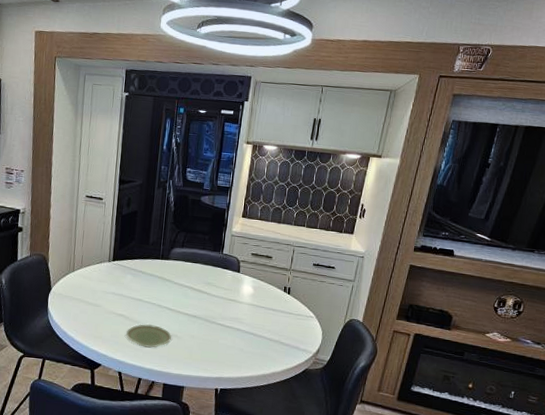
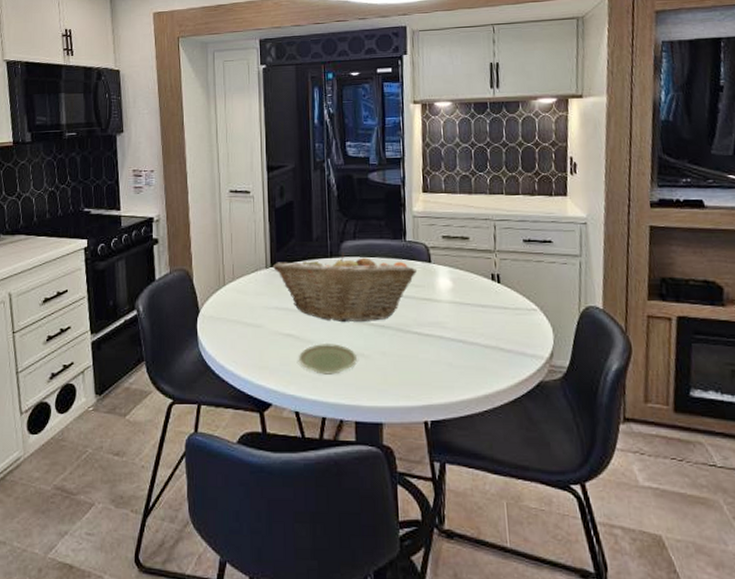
fruit basket: none [114,257,228,312] -> present [272,253,417,323]

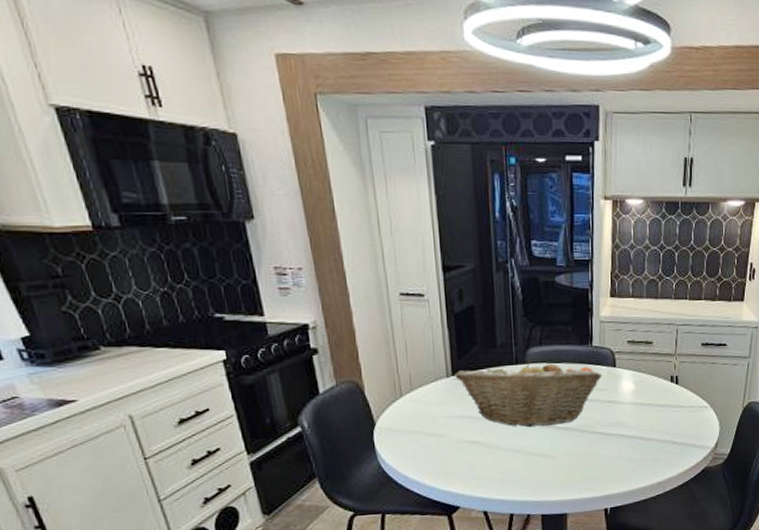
plate: present [299,342,358,375] -> none [486,447,544,476]

